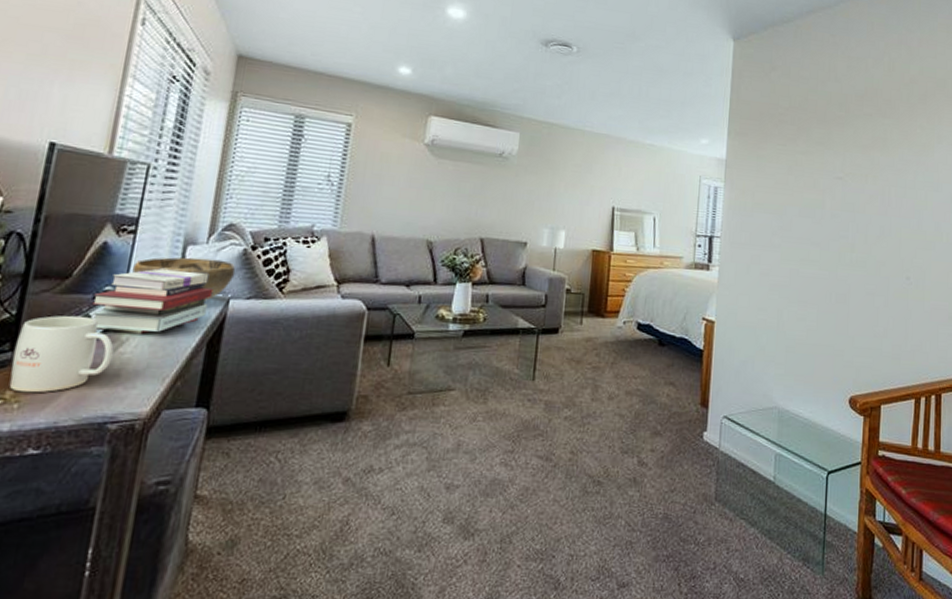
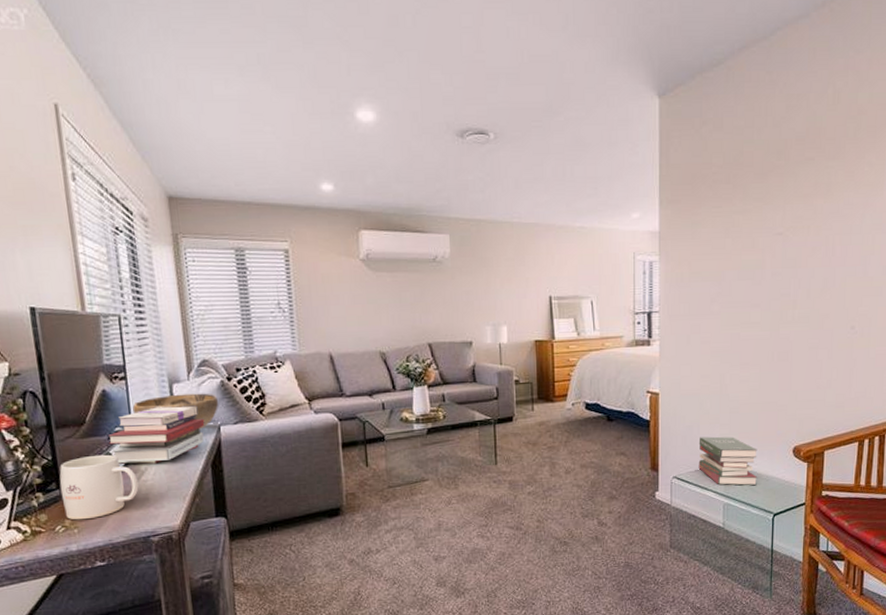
books: none [751,375,813,437] -> present [698,436,757,486]

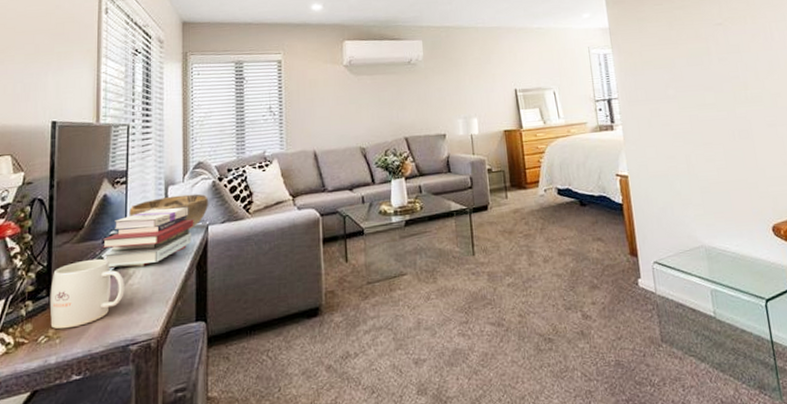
books: present [698,436,757,486] -> none [674,217,742,270]

